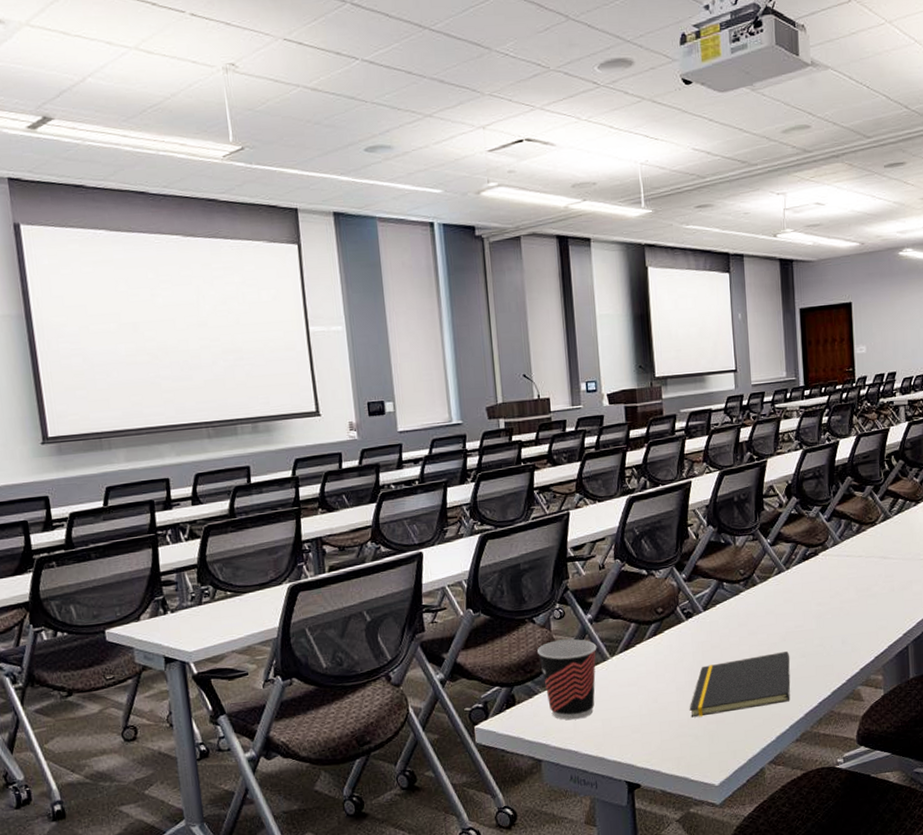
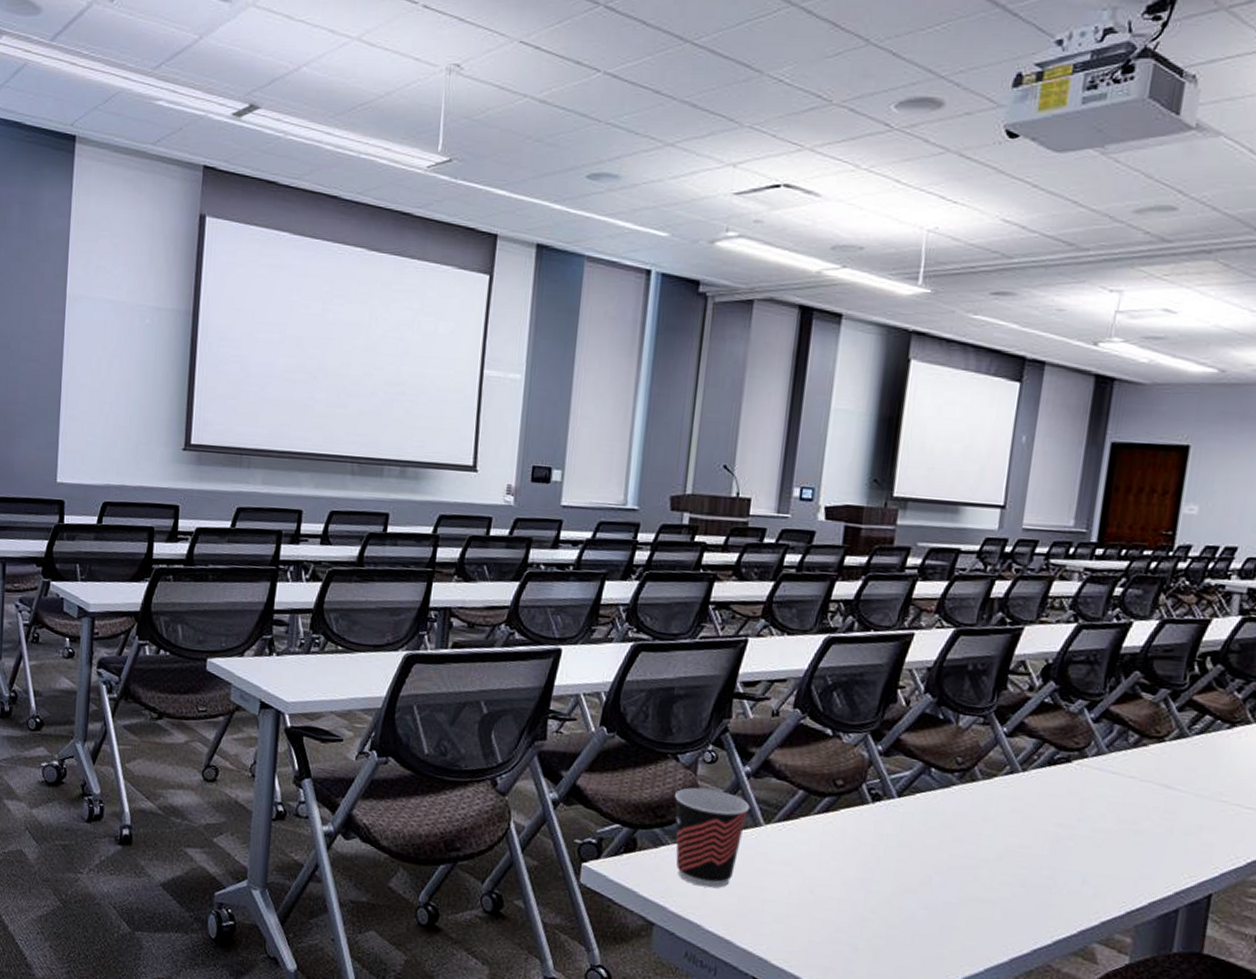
notepad: present [689,651,791,718] -> none [853,864,1005,938]

